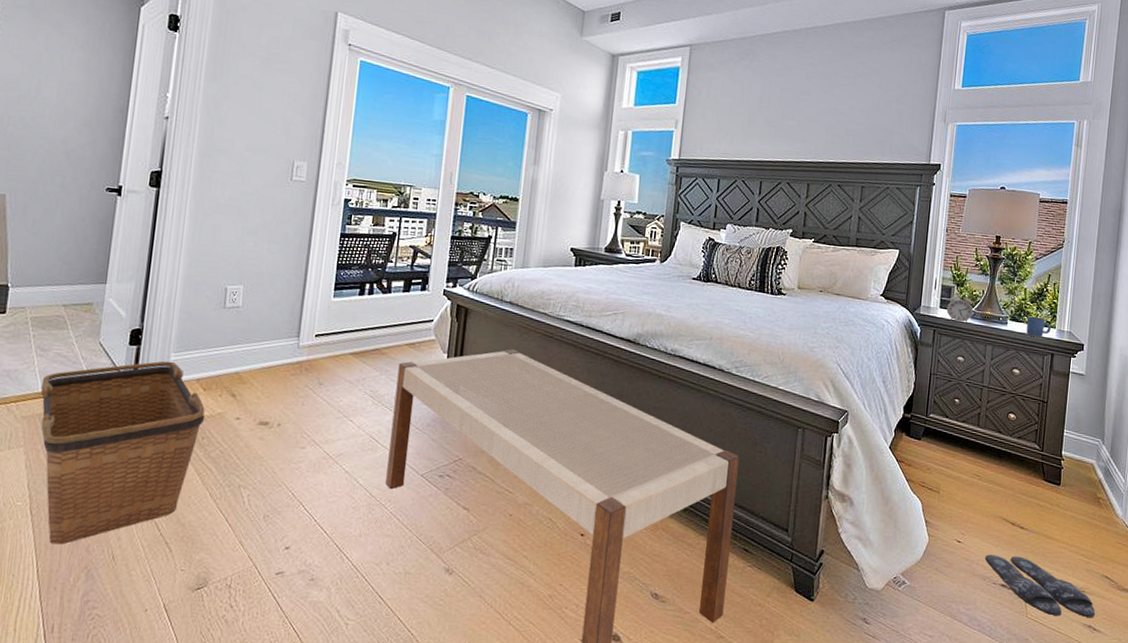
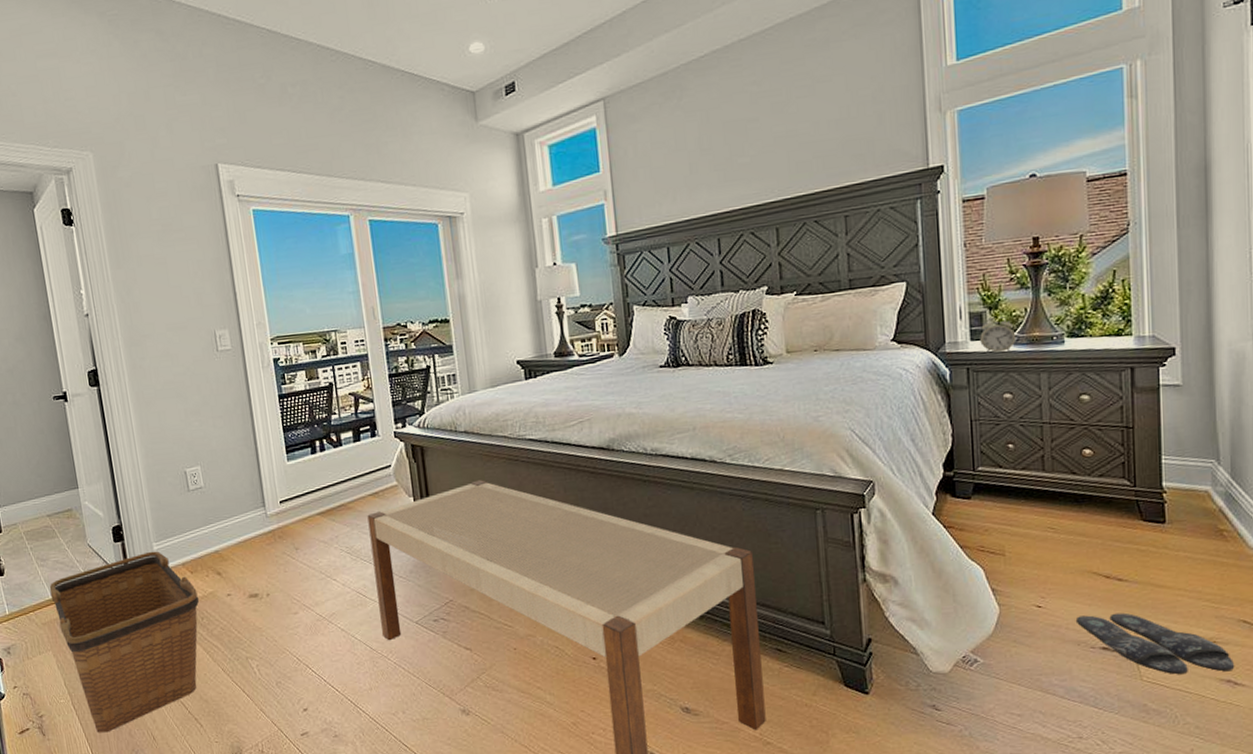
mug: present [1026,316,1051,338] -> none [1090,325,1126,352]

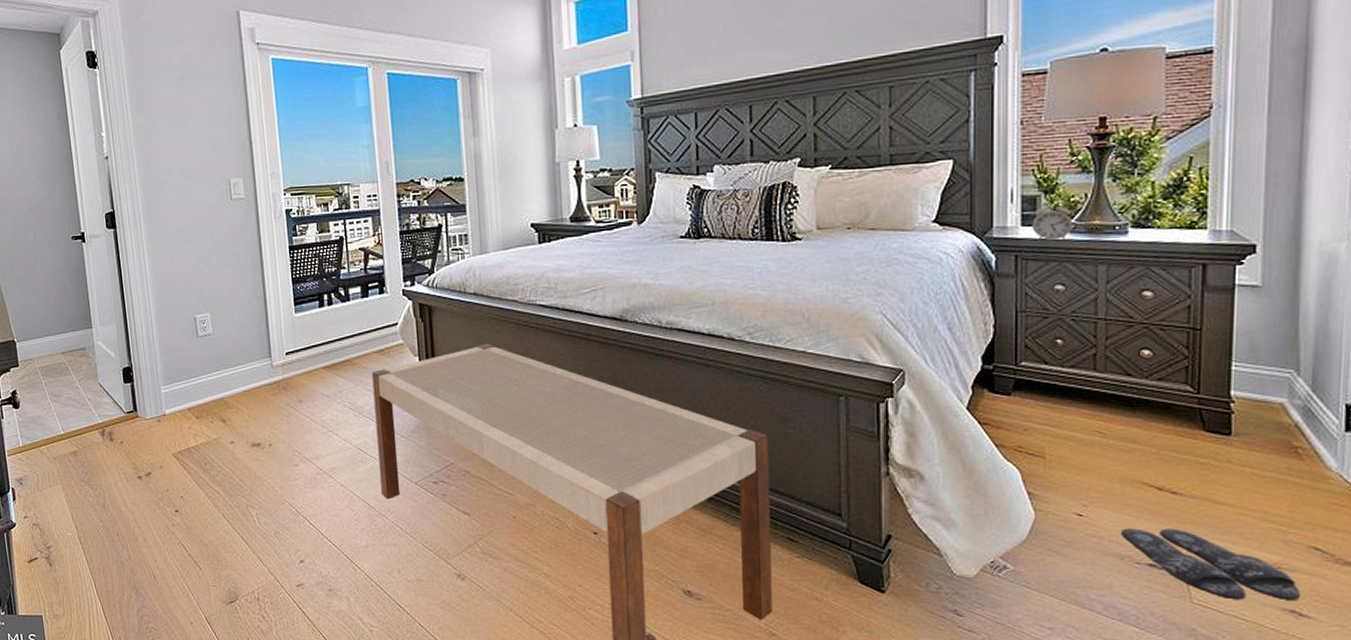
bicycle basket: present [49,551,200,733] -> none [61,394,204,568]

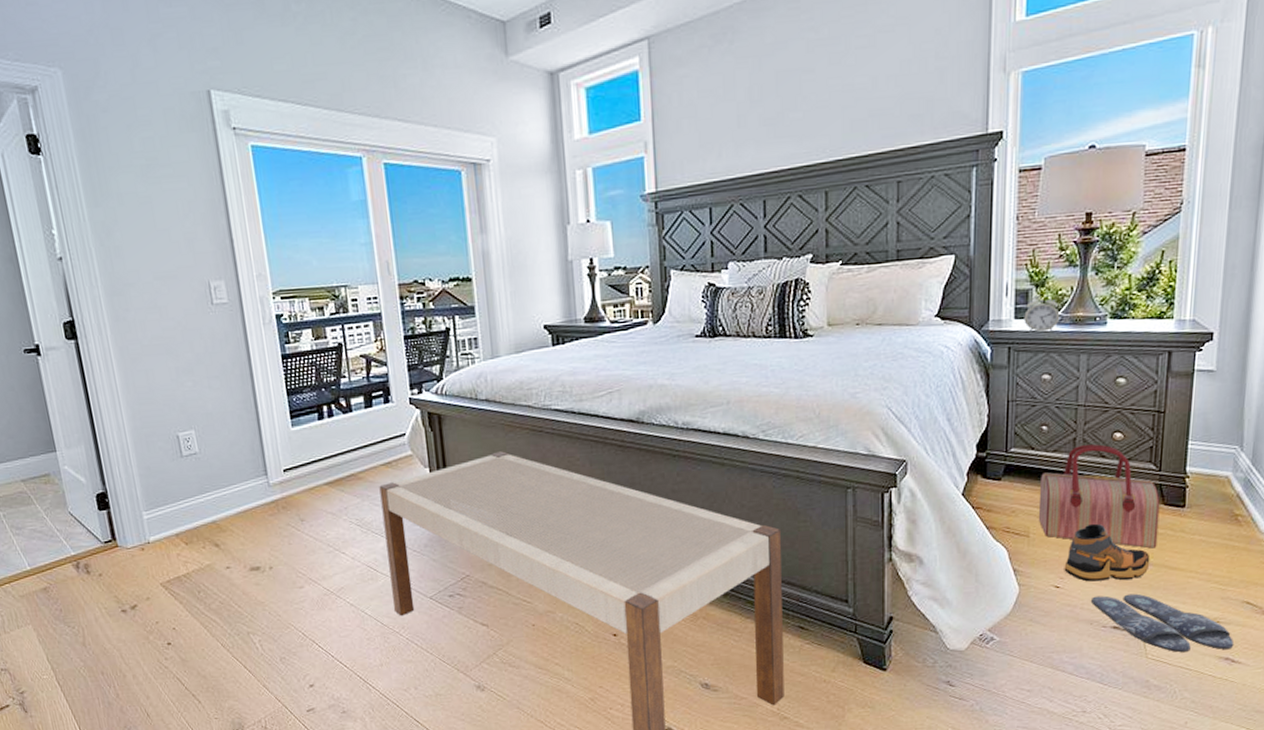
handbag: none [1055,361,1200,479] -> present [1038,444,1160,549]
athletic shoe: none [1087,447,1191,512] -> present [1064,523,1151,582]

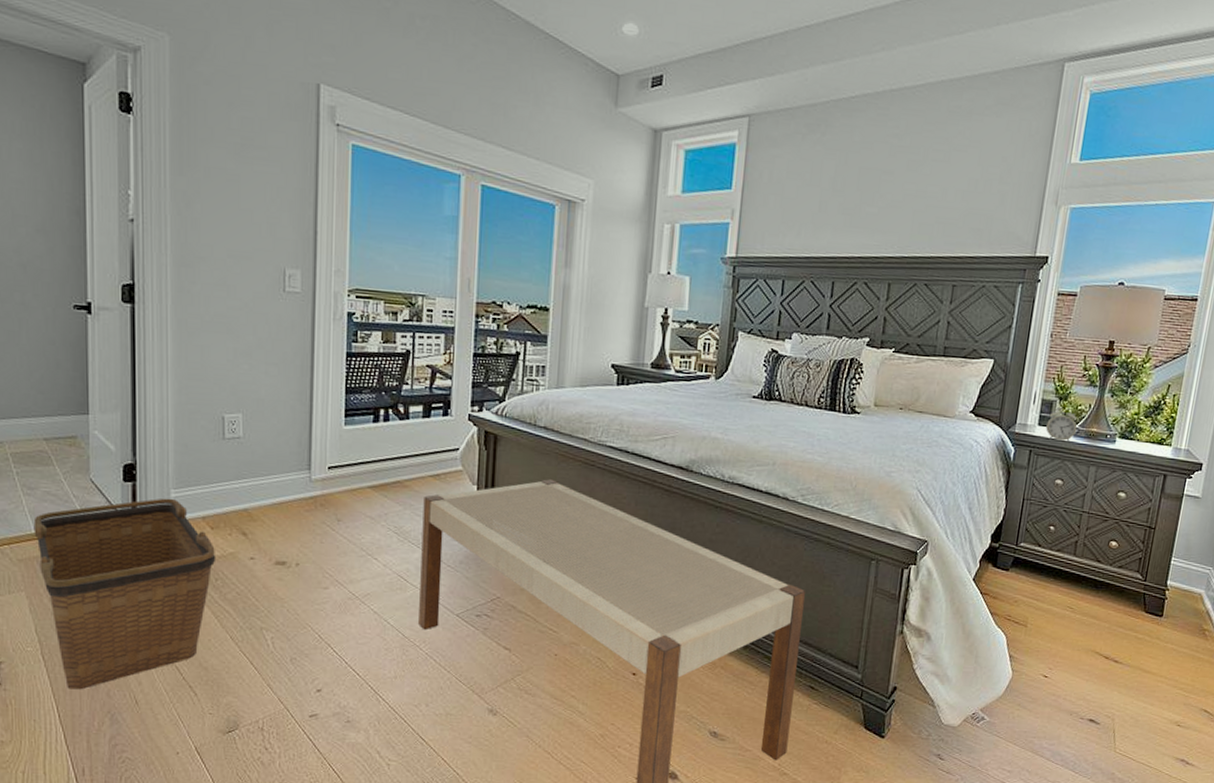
bicycle basket: none [26,520,196,710] -> present [33,498,216,690]
handbag: present [1038,444,1160,549] -> none [1036,548,1143,651]
athletic shoe: present [1064,523,1151,582] -> none [1053,621,1129,677]
slippers: present [1092,593,1234,652] -> none [1073,689,1190,752]

